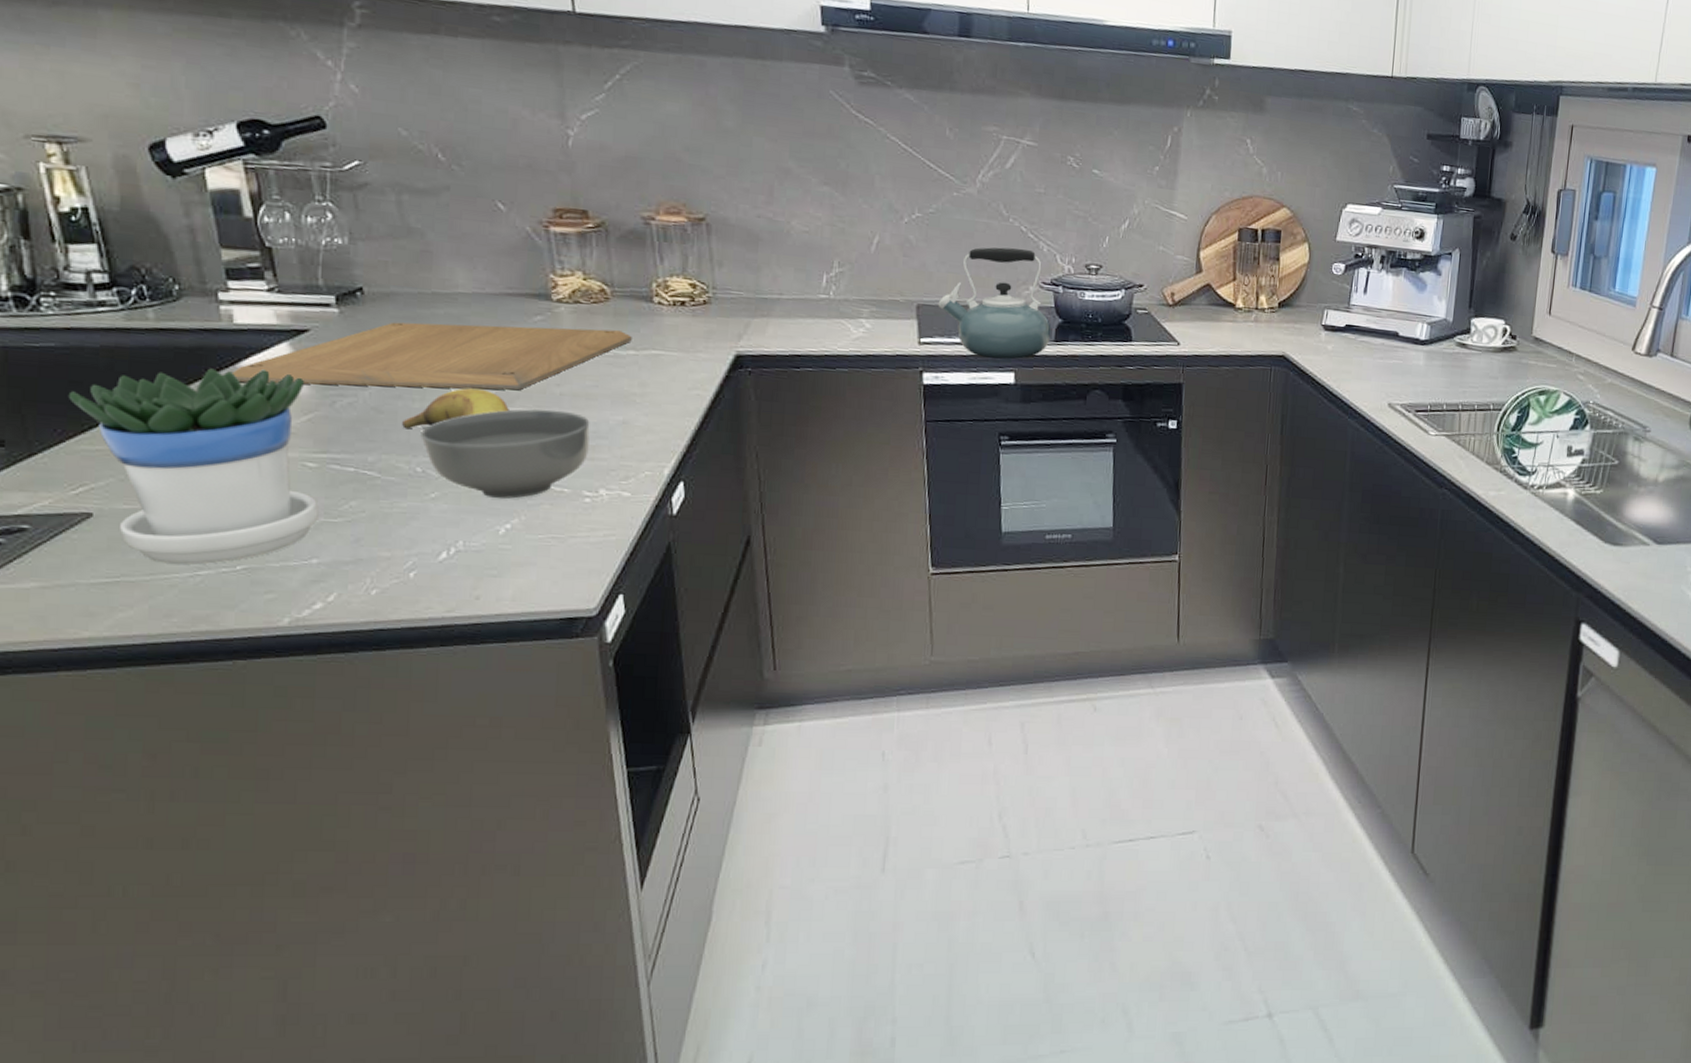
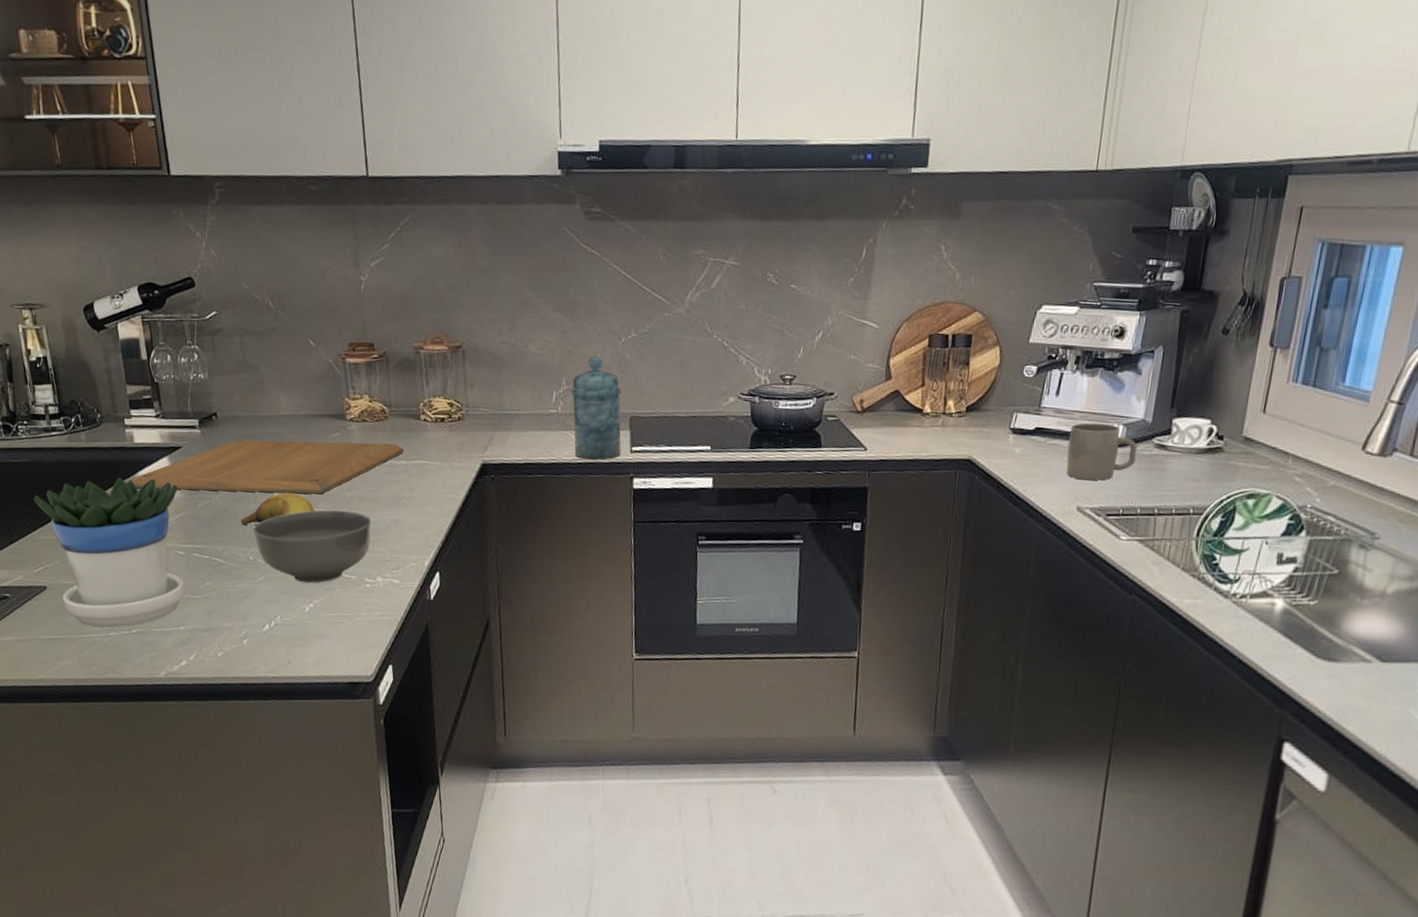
canister: none [844,235,908,352] -> present [570,355,622,460]
kettle: present [937,247,1052,360] -> none [648,362,747,466]
mug: none [1376,320,1441,378] -> present [1066,422,1138,481]

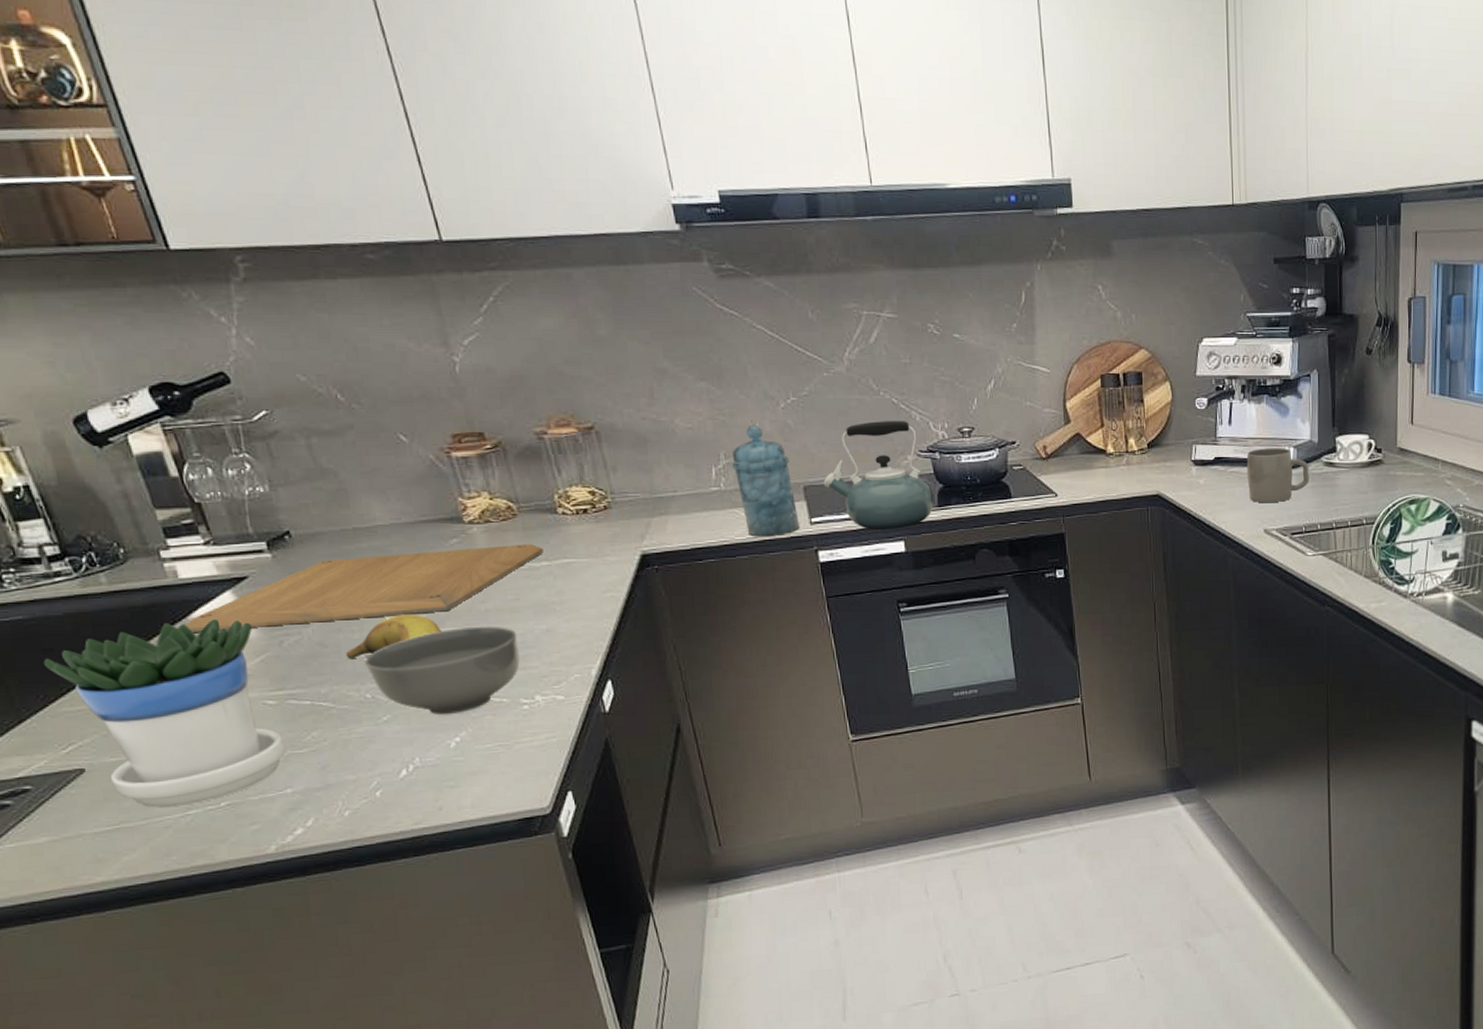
kettle: none [648,362,747,466] -> present [823,421,934,531]

